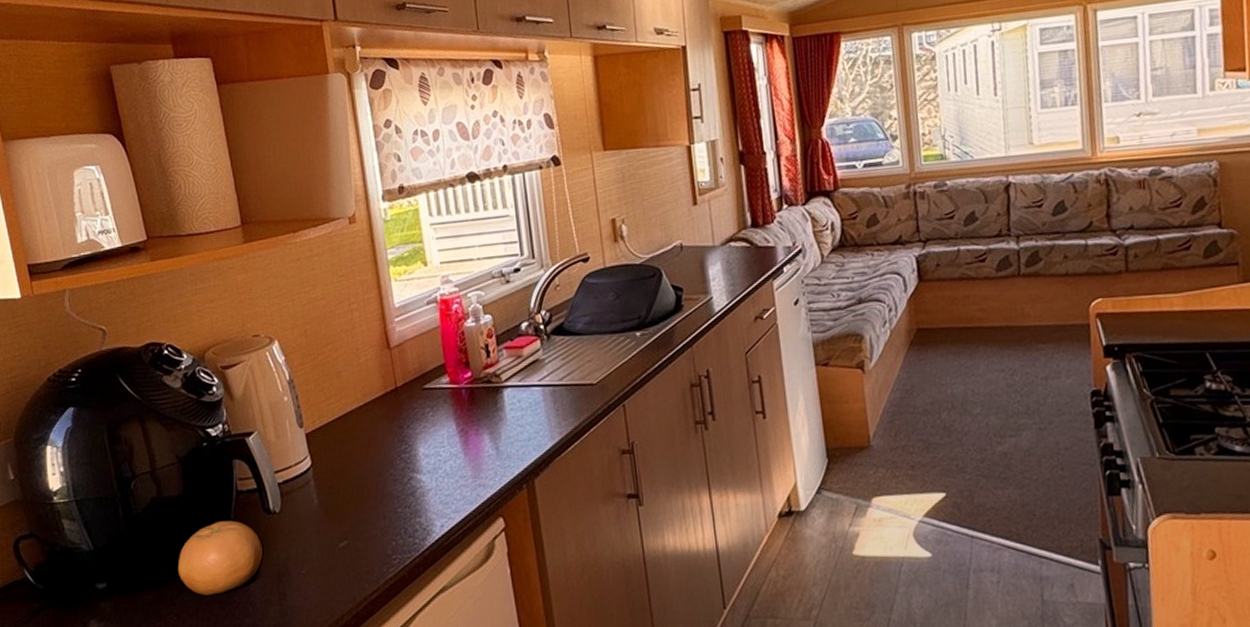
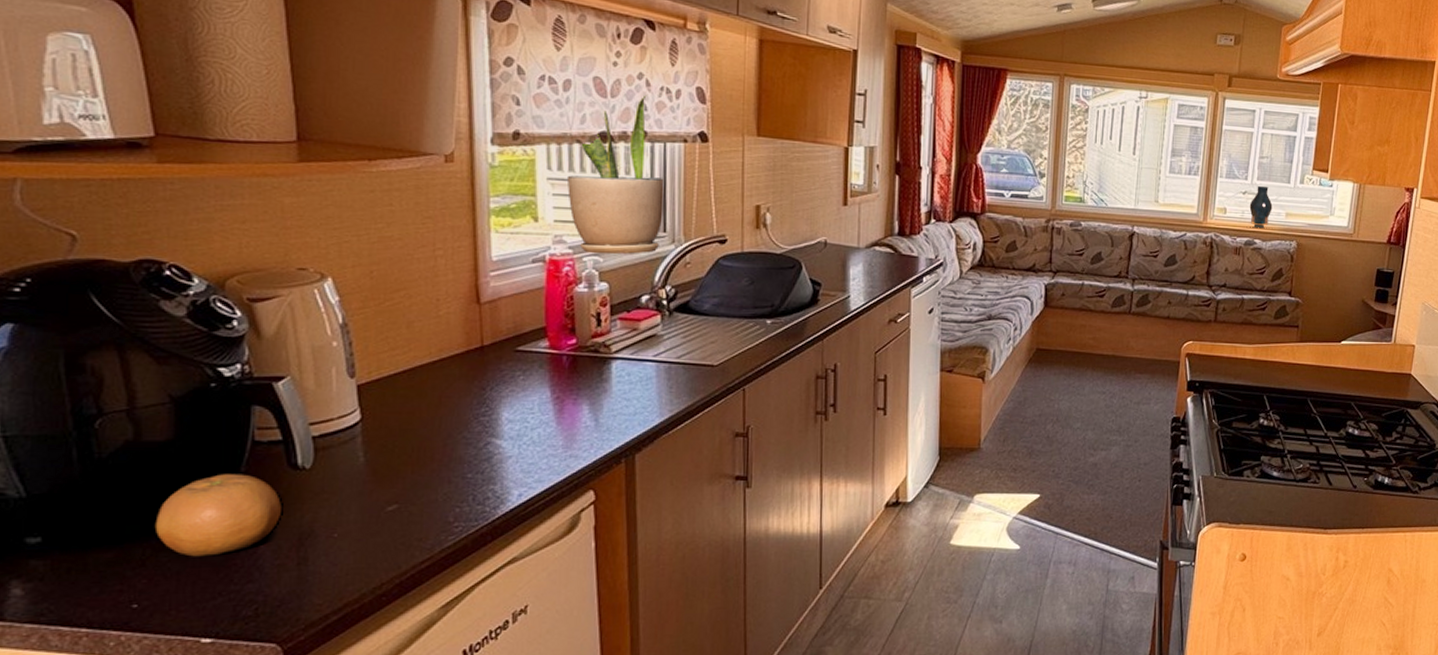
potted plant: none [445,130,531,289] -> present [566,95,664,255]
vase: none [1148,103,1179,154] -> present [1249,186,1273,229]

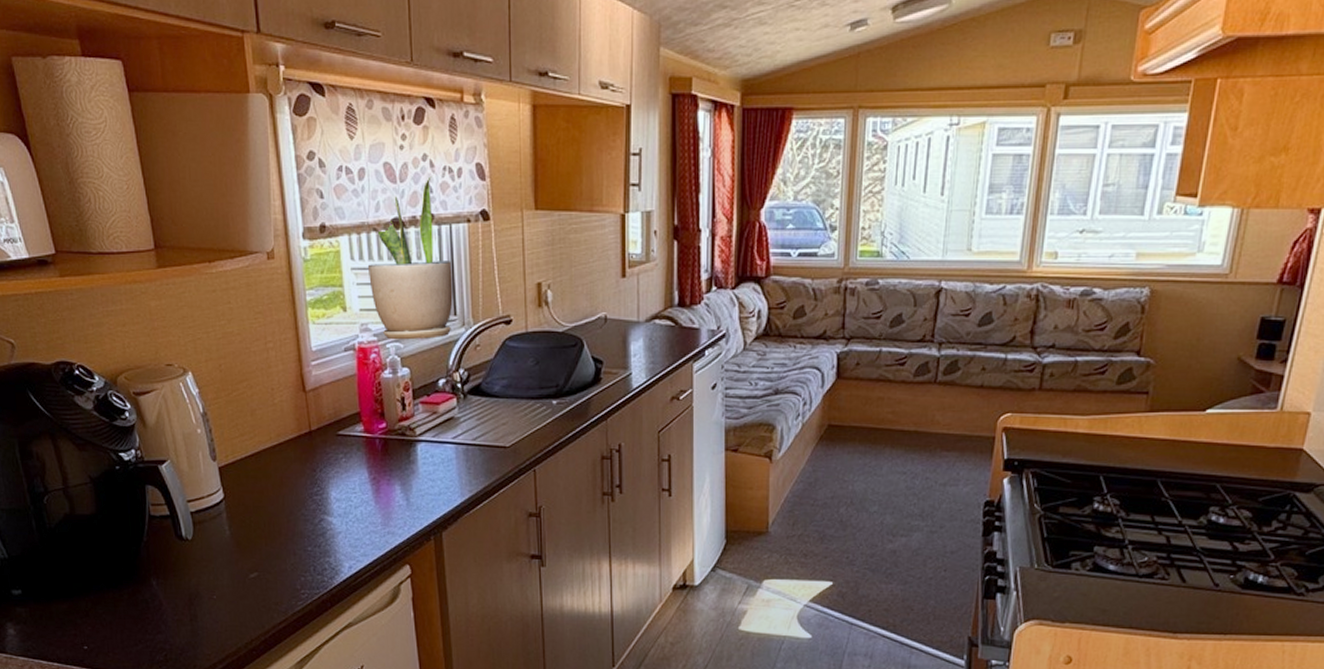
fruit: present [154,474,281,557] -> none [91,543,175,611]
vase: present [1249,186,1273,229] -> none [1088,222,1119,274]

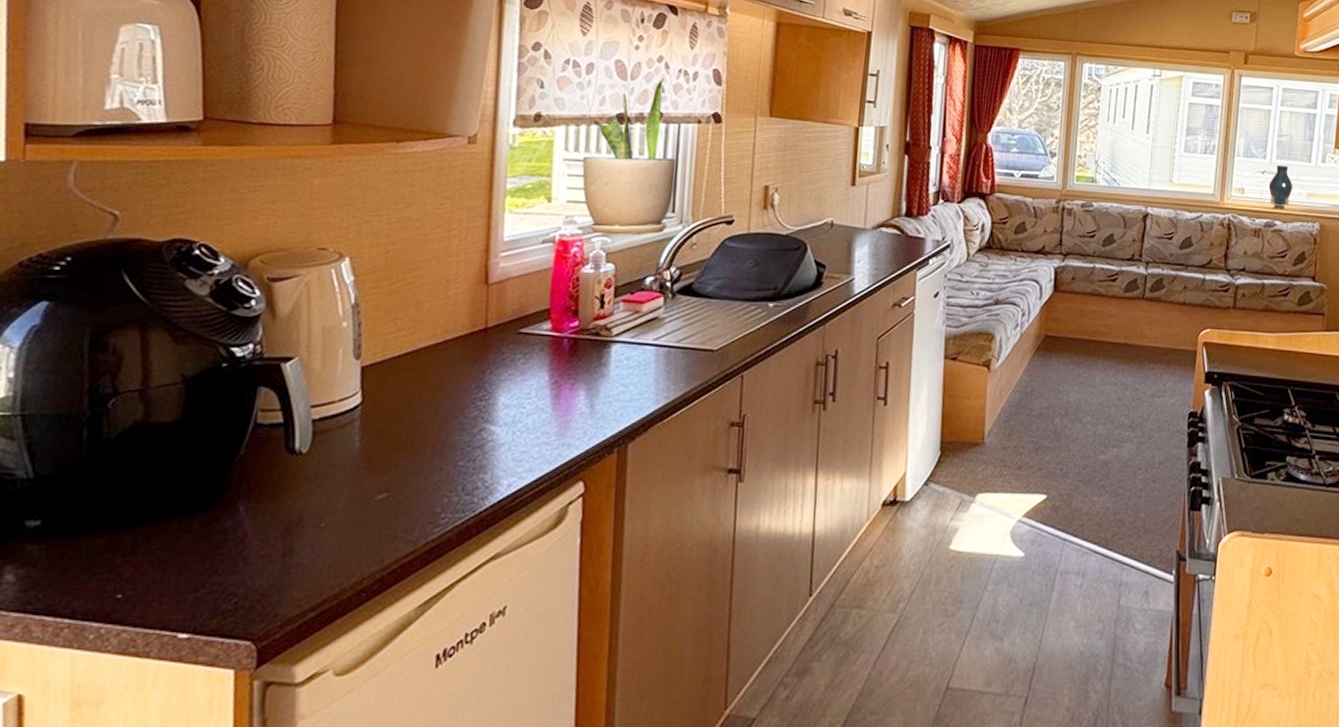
vase: none [1088,222,1119,274] -> present [1268,165,1293,210]

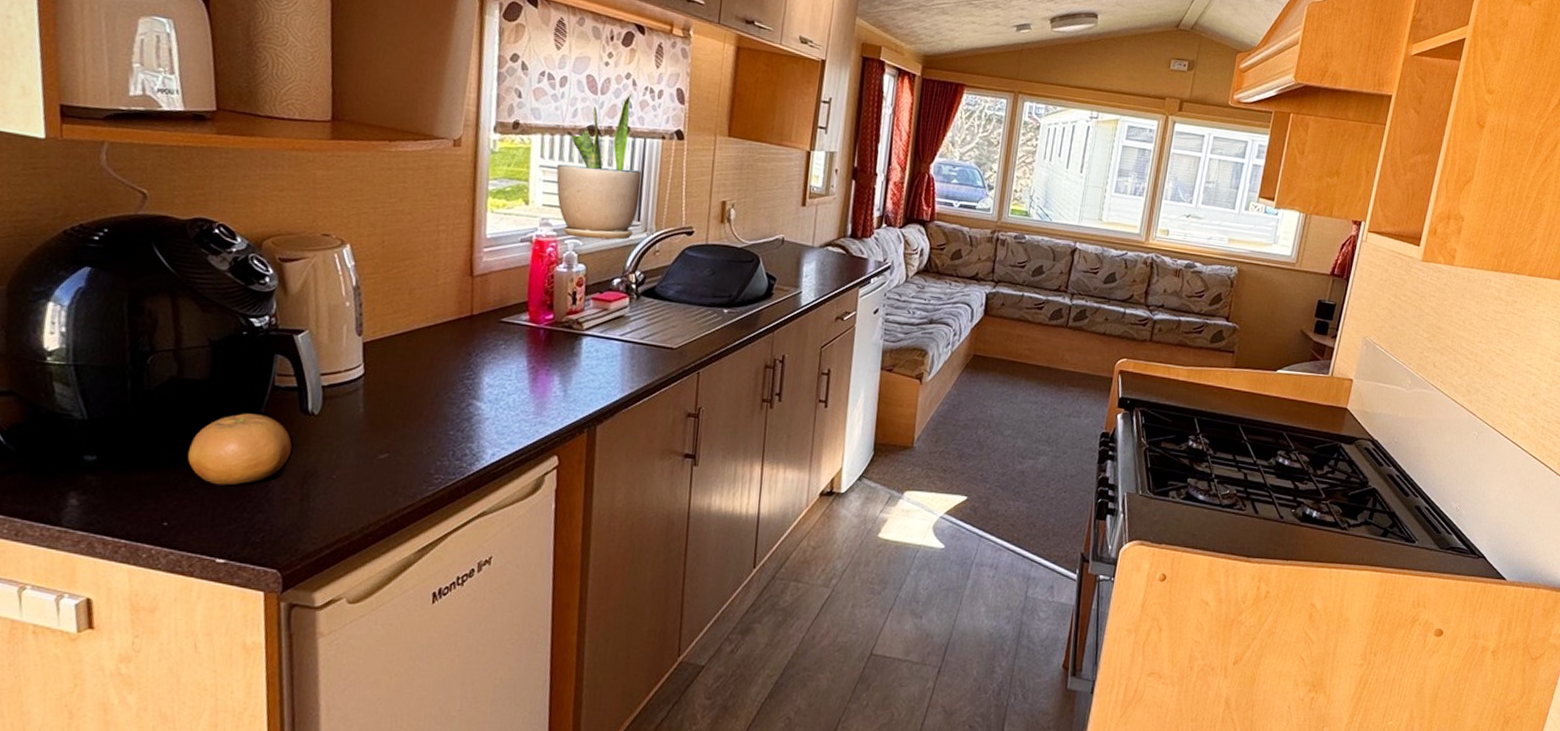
fruit: none [149,457,275,545] -> present [187,413,292,486]
vase: present [1268,165,1293,210] -> none [1192,210,1216,253]

